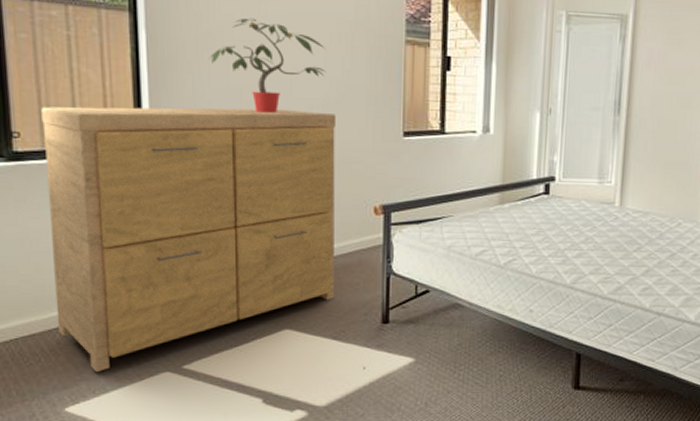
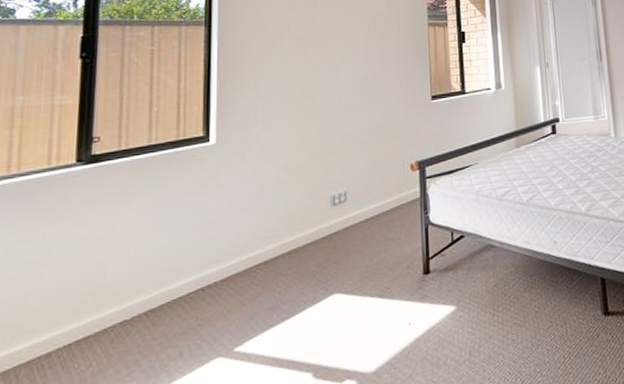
dresser: present [41,106,337,372] -> none [113,88,380,369]
potted plant: present [208,18,326,113] -> none [269,19,366,95]

